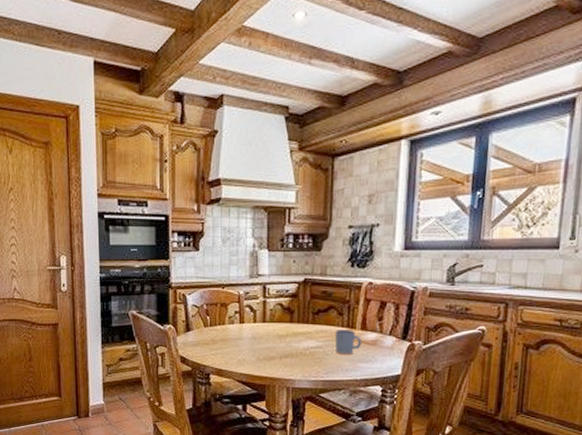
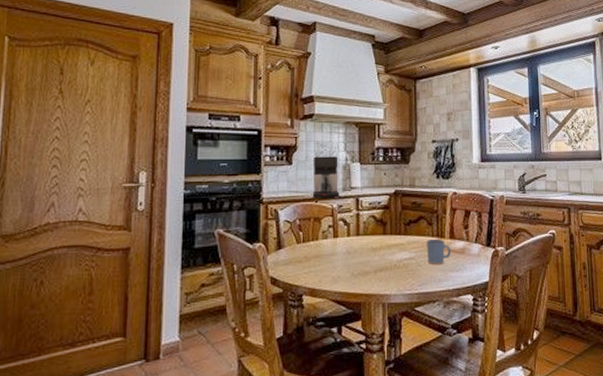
coffee maker: none [219,242,247,285] -> present [312,156,340,198]

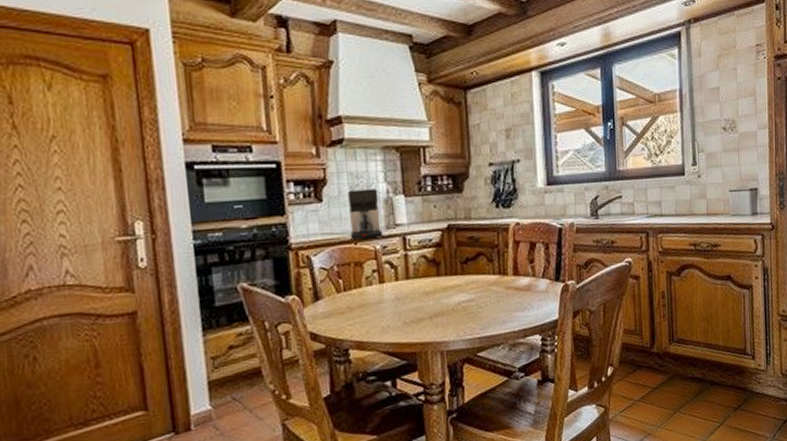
mug: present [426,239,451,265] -> none [486,277,515,306]

